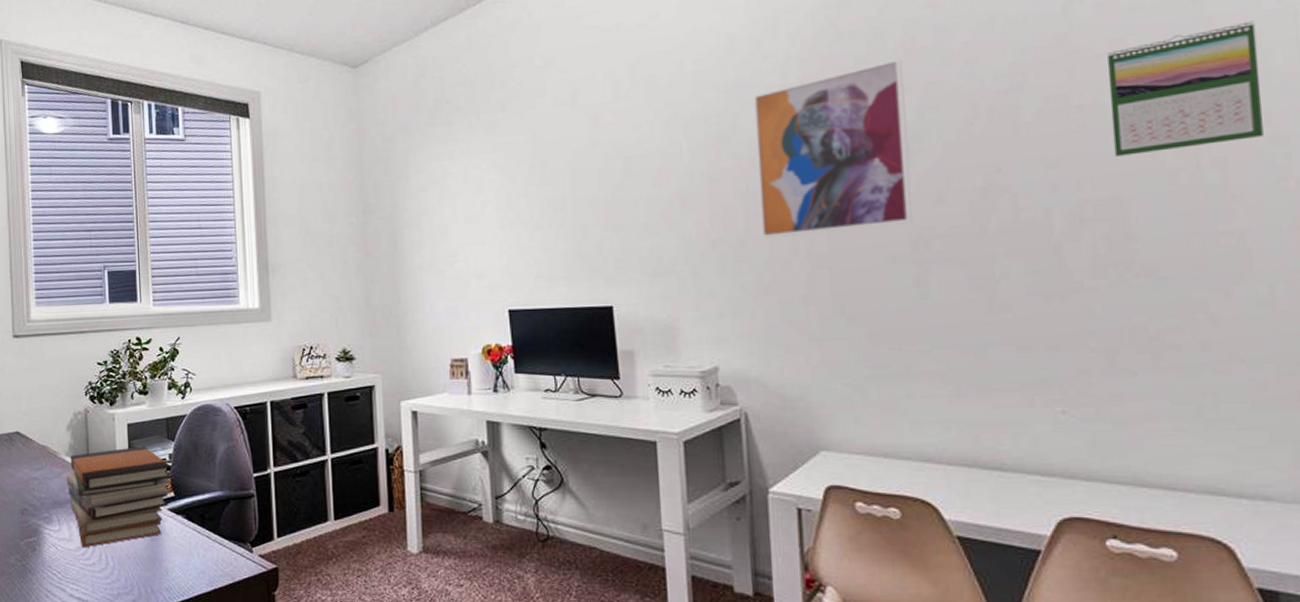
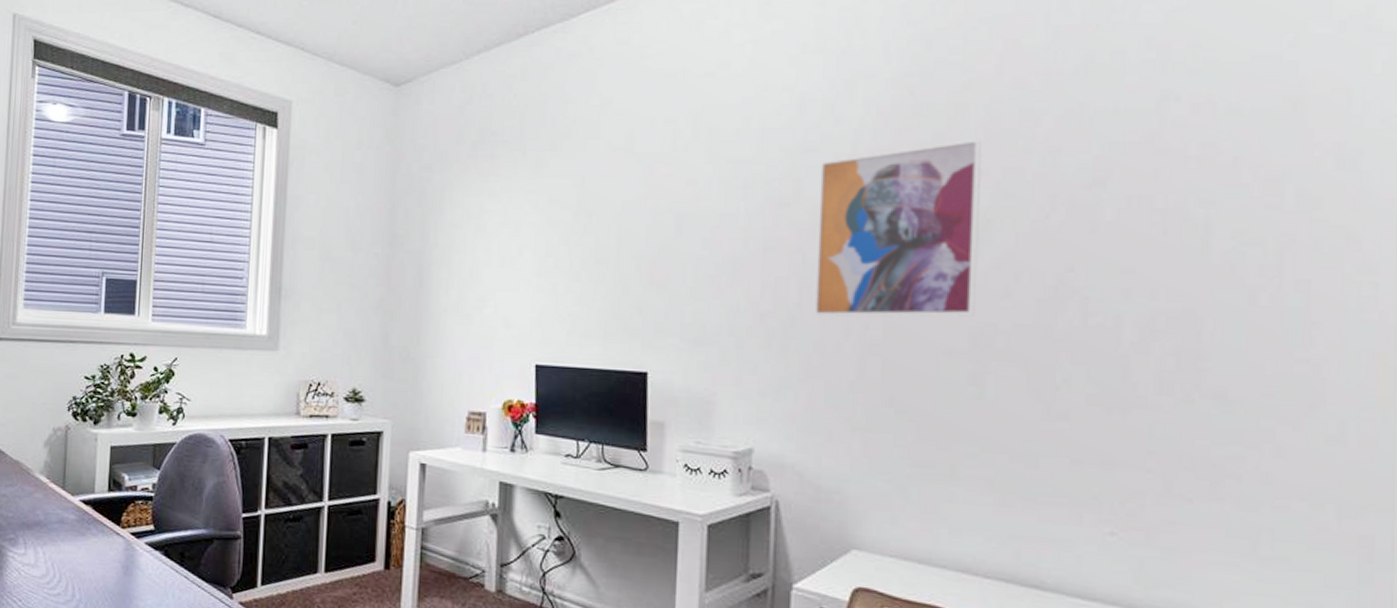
book stack: present [66,445,172,548] -> none [37,471,154,576]
calendar: present [1108,20,1263,157] -> none [1194,139,1356,268]

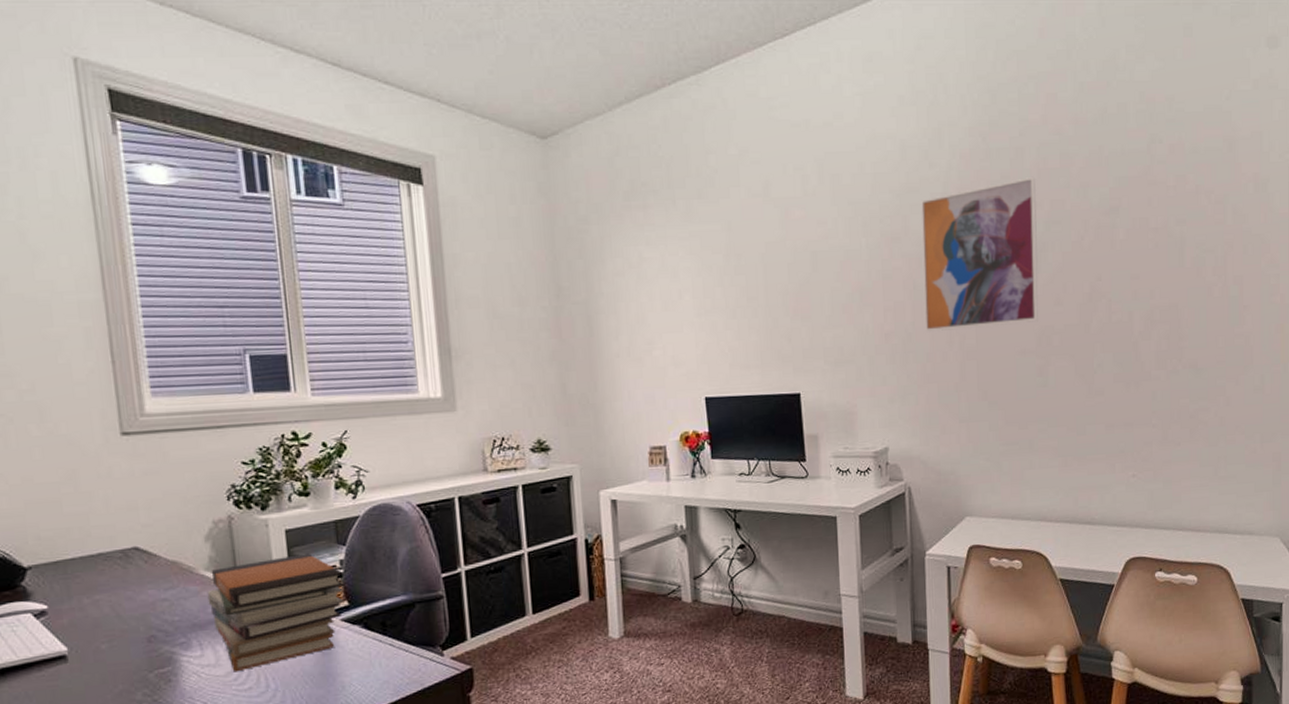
book stack: none [37,471,154,576] -> present [207,552,344,672]

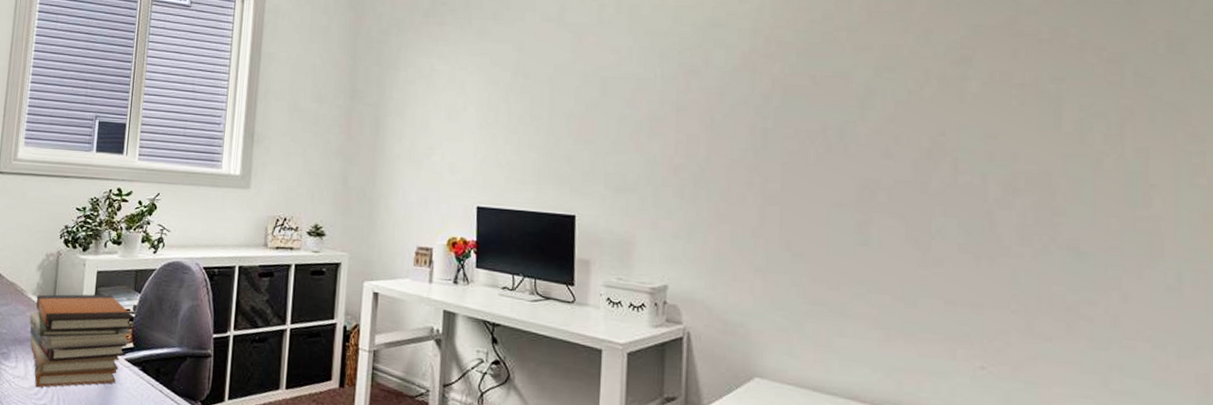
wall art: present [920,176,1039,331] -> none [719,18,866,173]

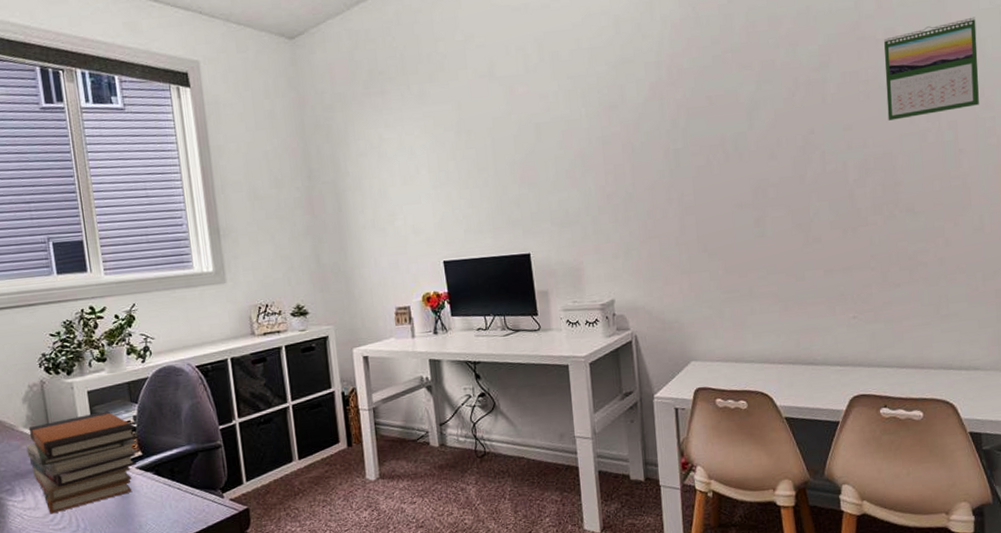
calendar: none [1049,28,1184,136] -> present [884,17,979,121]

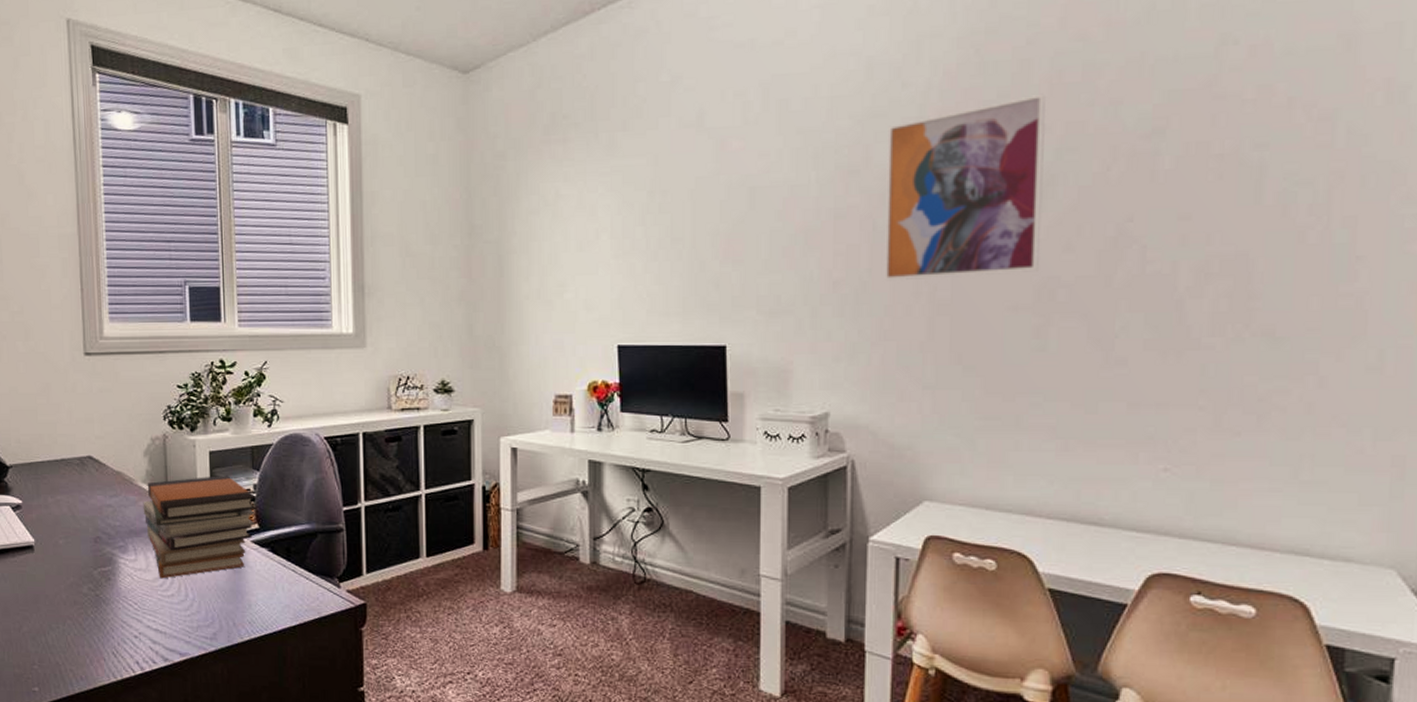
wall art: none [635,40,753,191] -> present [883,93,1047,280]
calendar: present [884,17,979,121] -> none [1248,73,1405,211]

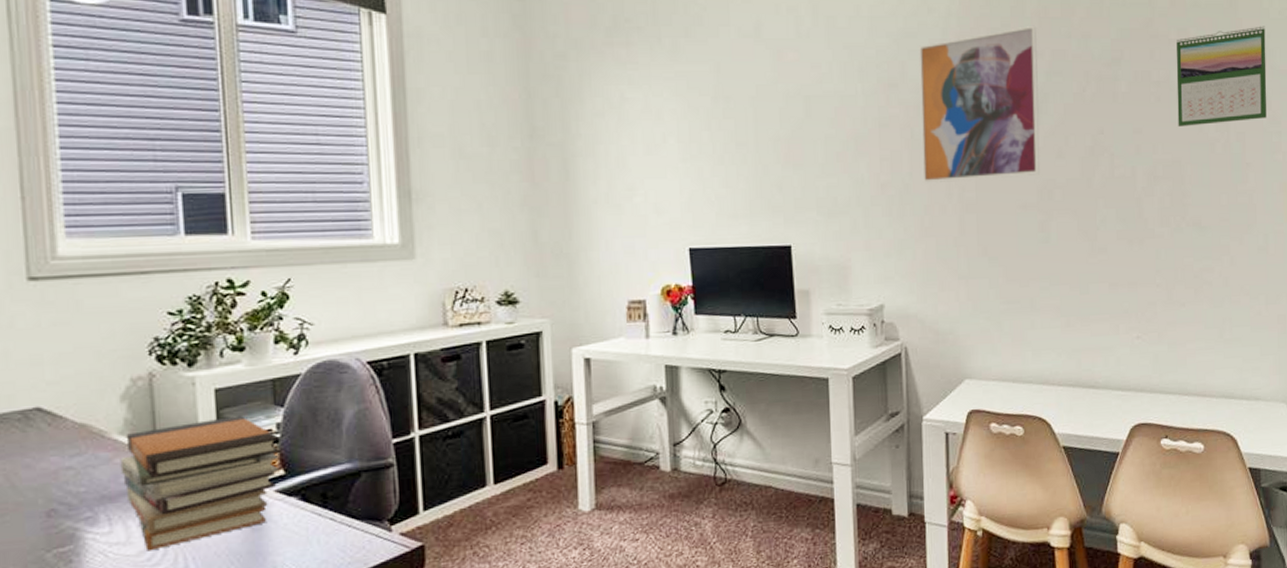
calendar: none [1248,73,1405,211] -> present [1176,26,1267,127]

